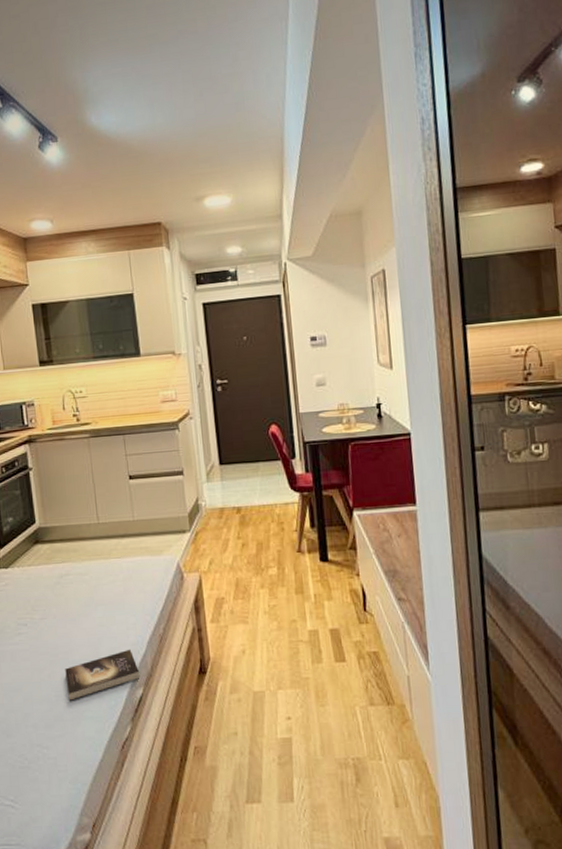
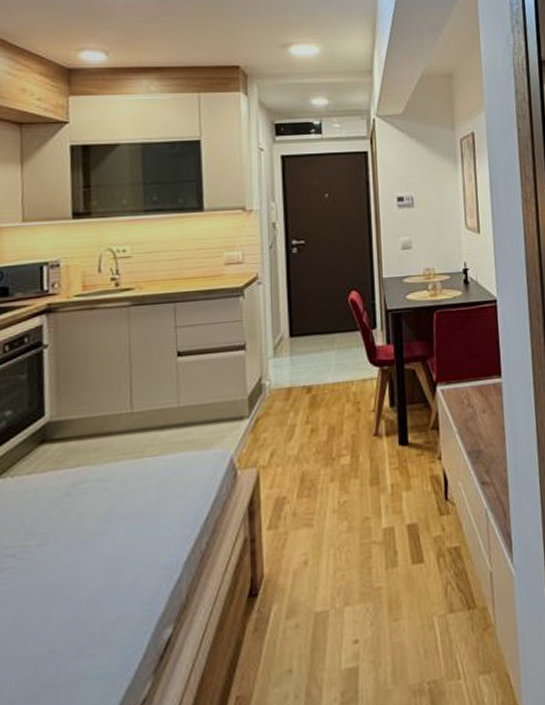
book: present [65,649,140,701] -> none [65,574,171,657]

